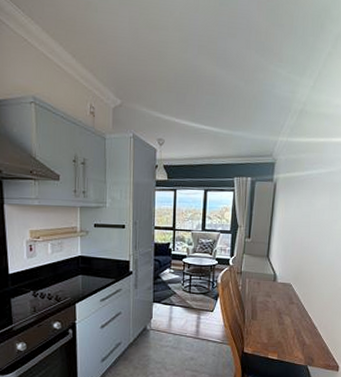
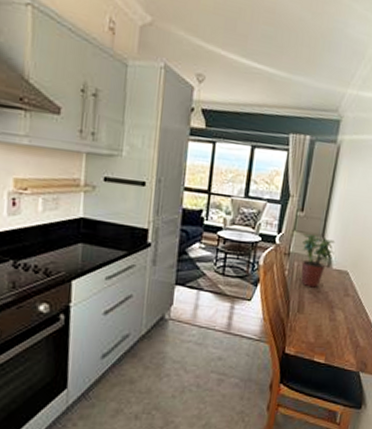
potted plant: none [251,256,279,299] -> present [301,234,336,288]

